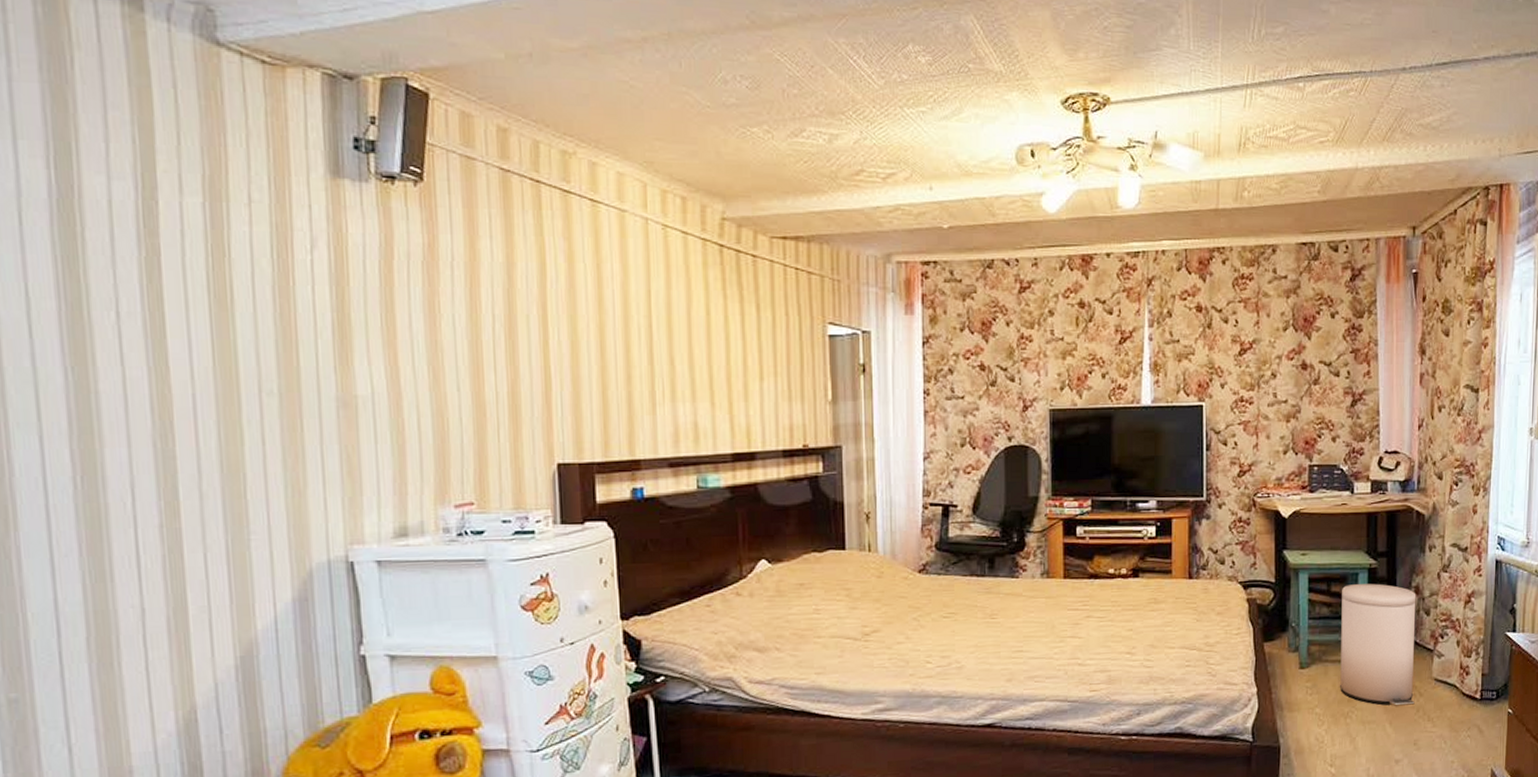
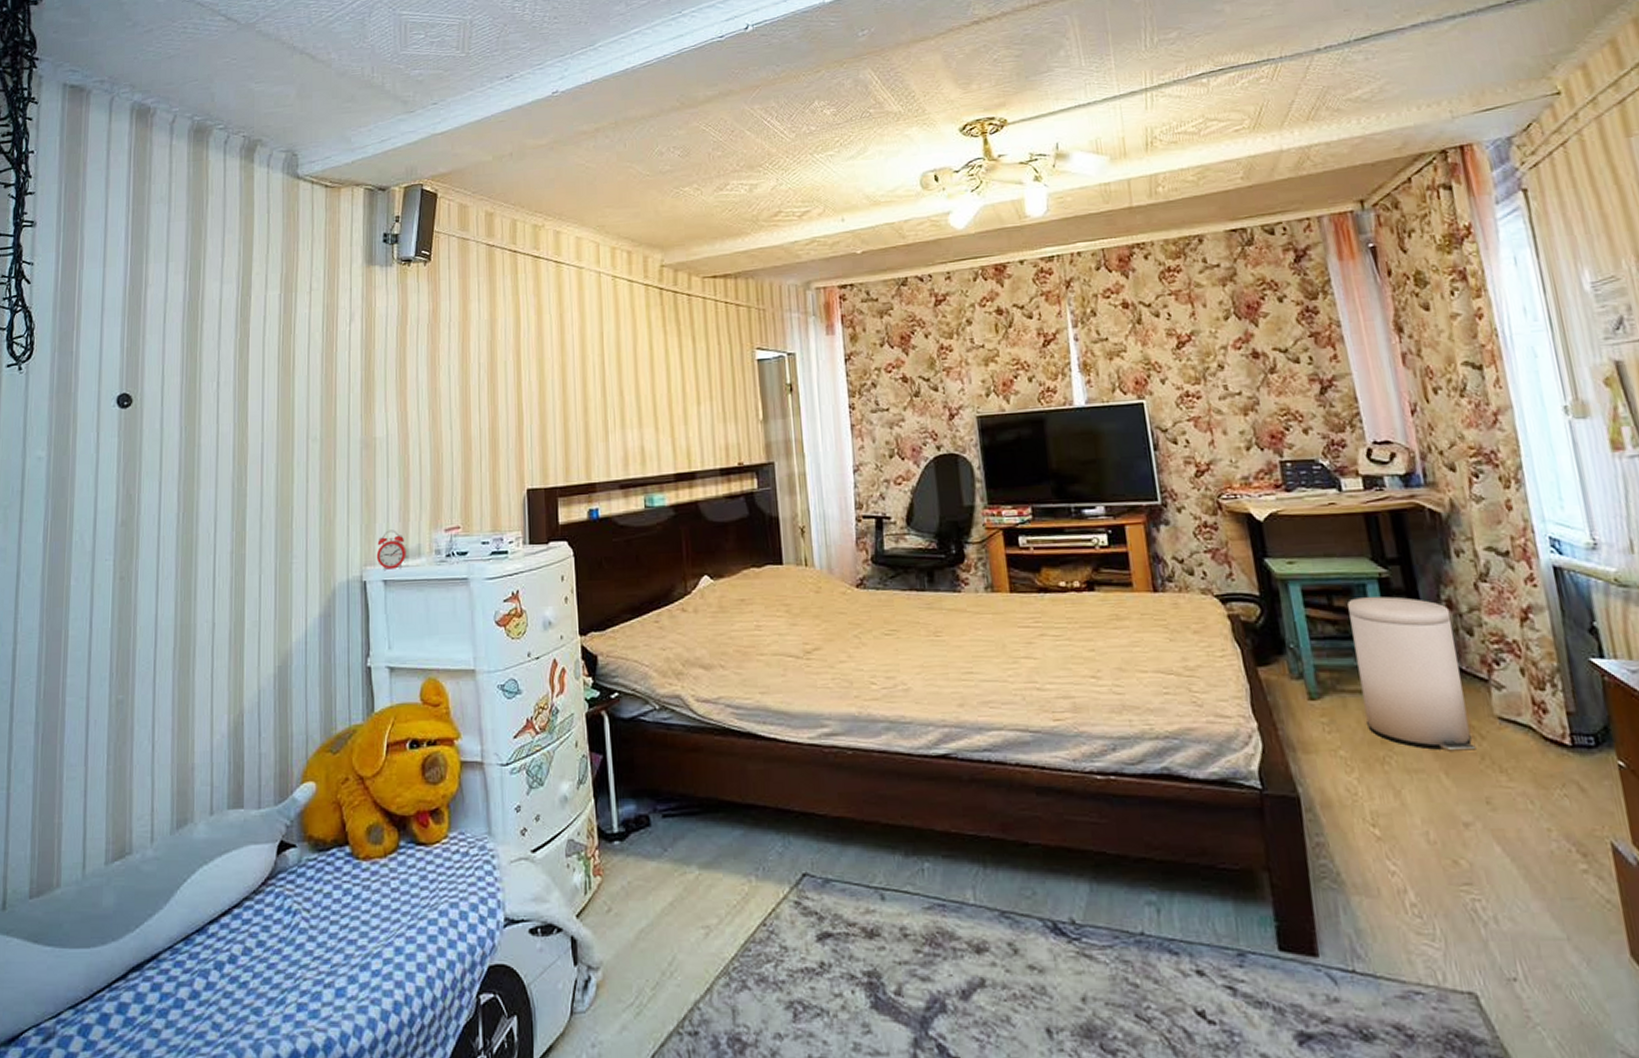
alarm clock: none [365,504,406,551] -> present [376,529,407,571]

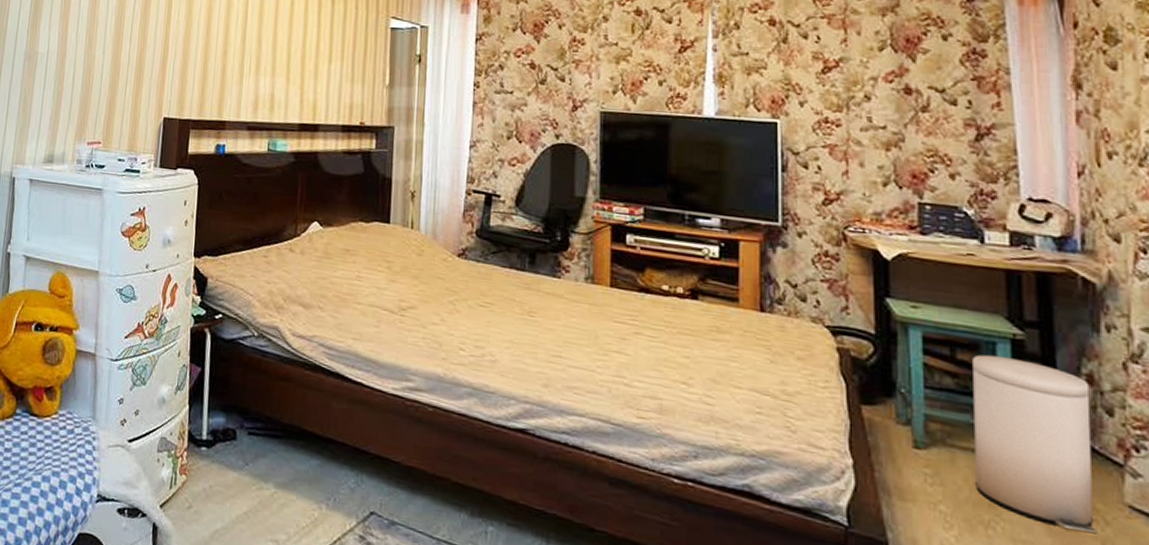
alarm clock: present [376,529,407,571] -> none [26,135,53,172]

